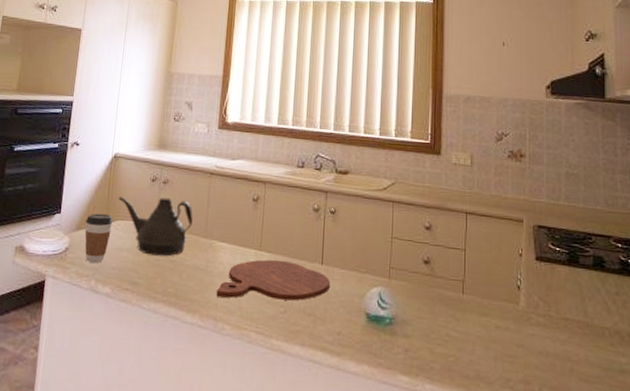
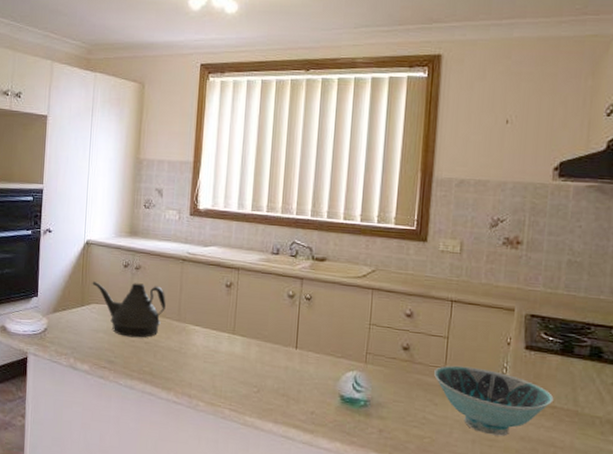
coffee cup: present [84,213,113,264] -> none [61,297,88,343]
cutting board: present [216,259,331,301] -> none [190,343,305,382]
bowl: none [454,278,566,352] -> present [434,365,554,437]

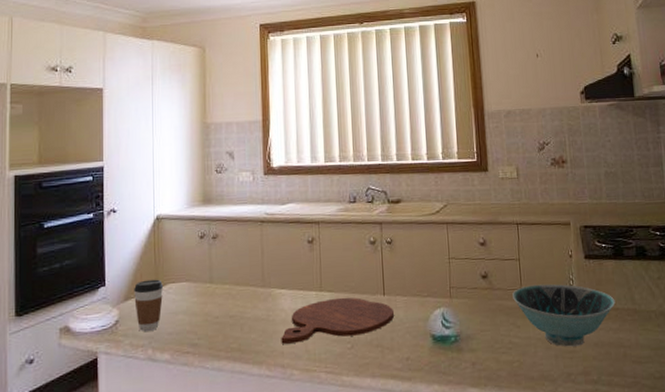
coffee cup: none [61,297,88,343] -> present [134,279,164,332]
teapot: present [92,281,166,338] -> none [166,253,248,314]
cutting board: none [190,343,305,382] -> present [281,297,395,344]

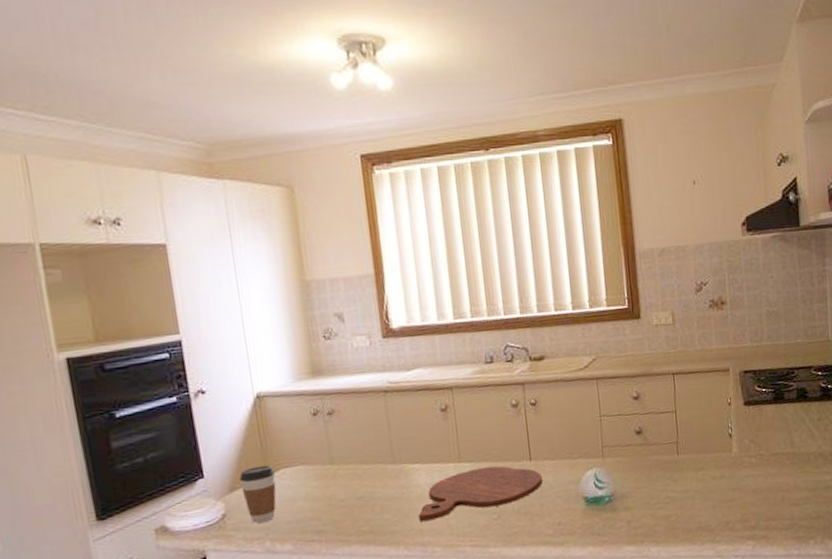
bowl: present [512,283,616,347] -> none [669,433,775,497]

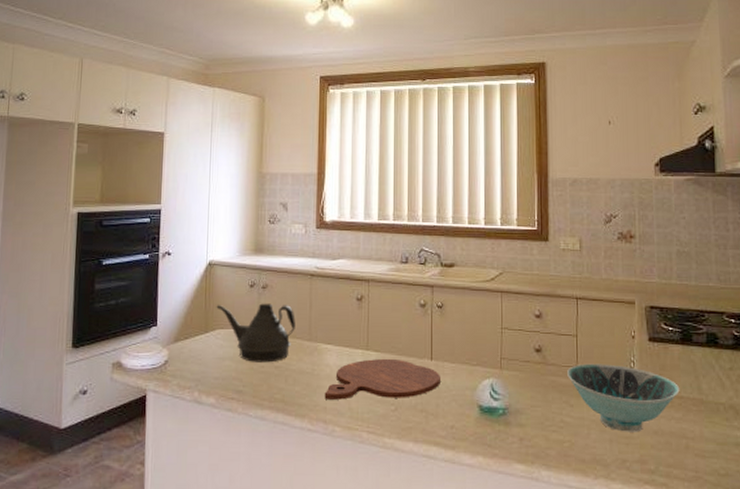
coffee cup: present [239,464,277,524] -> none [184,323,213,375]
teapot: none [275,428,375,498] -> present [216,303,296,363]
bowl: none [669,433,775,497] -> present [567,363,680,432]

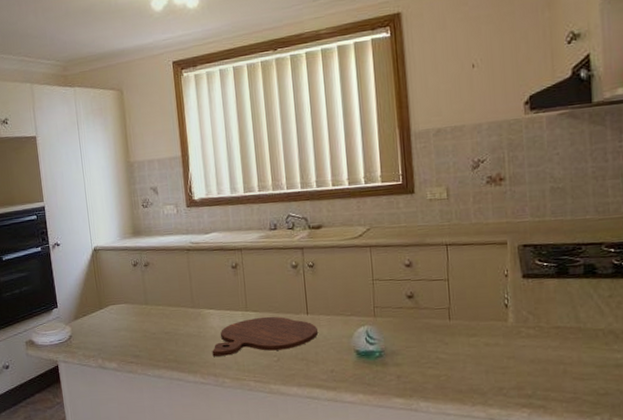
teapot: present [216,303,296,363] -> none [106,278,179,331]
bowl: present [567,363,680,432] -> none [440,303,556,363]

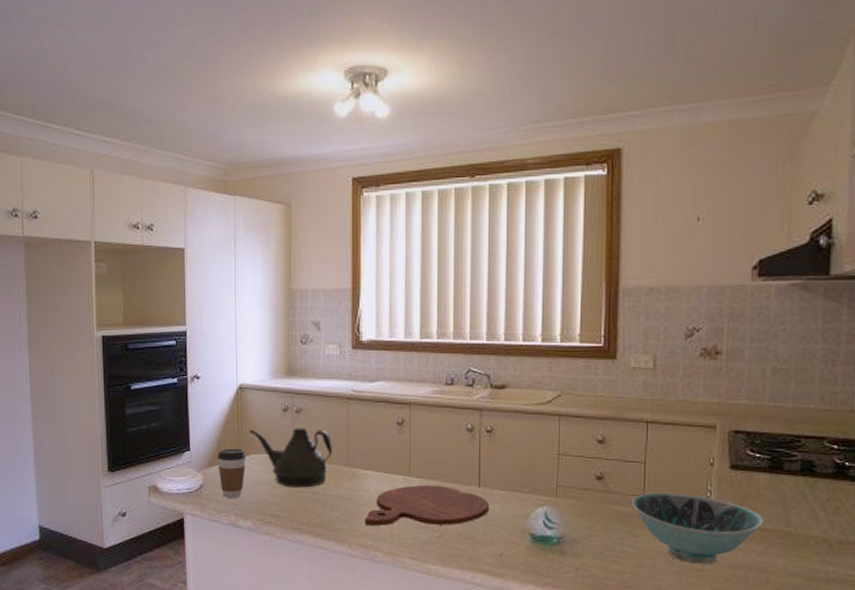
coffee cup: none [81,301,107,345] -> present [218,448,247,499]
teapot: none [106,278,179,331] -> present [249,428,332,488]
bowl: none [440,303,556,363] -> present [632,492,764,565]

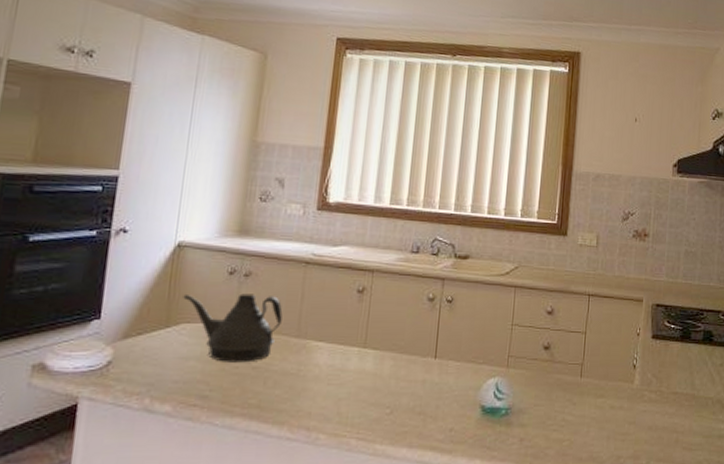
coffee cup: present [218,448,247,499] -> none [135,316,176,378]
cutting board: present [364,484,490,526] -> none [310,357,445,404]
bowl: present [632,492,764,565] -> none [573,361,676,429]

